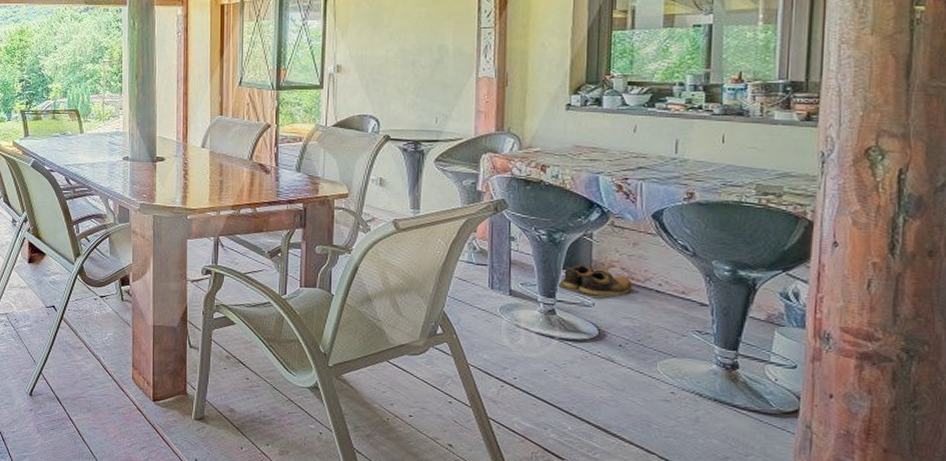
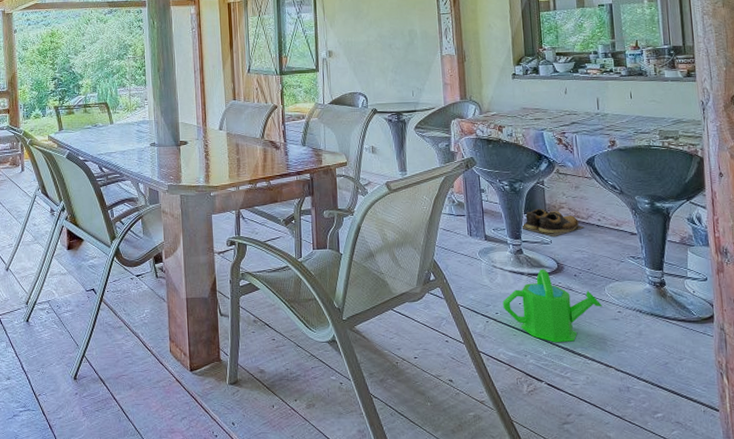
watering can: none [523,334,652,420] -> present [503,269,603,343]

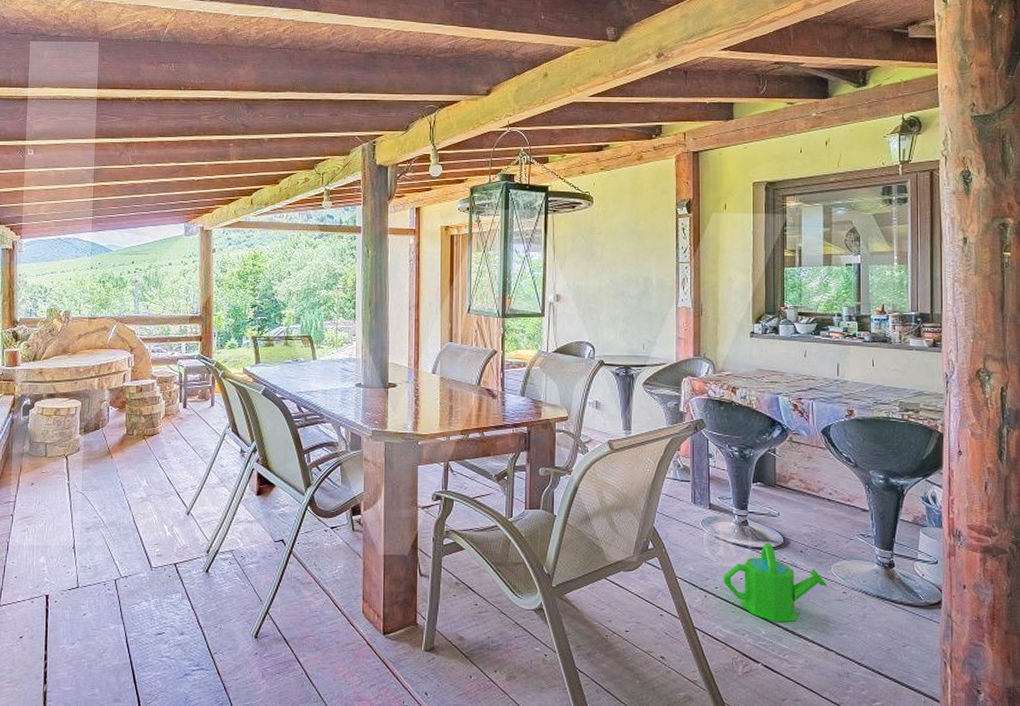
shoes: present [522,208,585,237] -> none [749,478,815,509]

